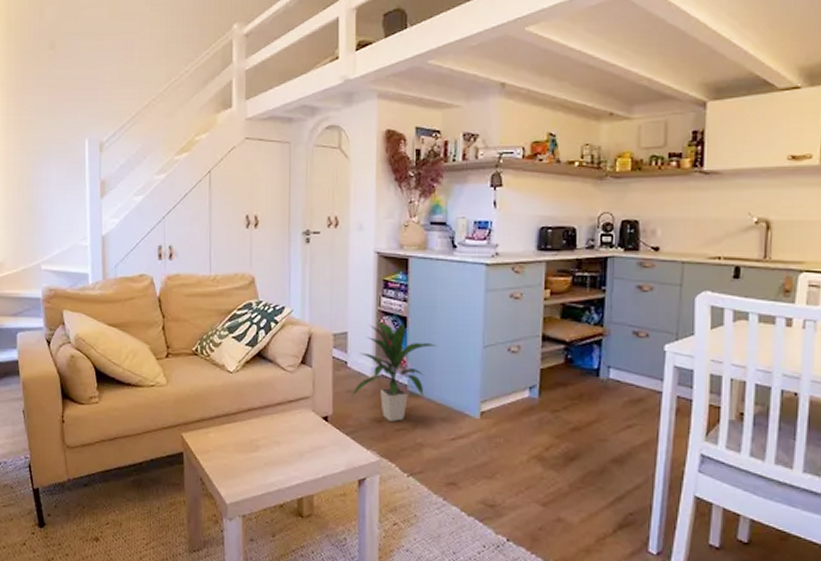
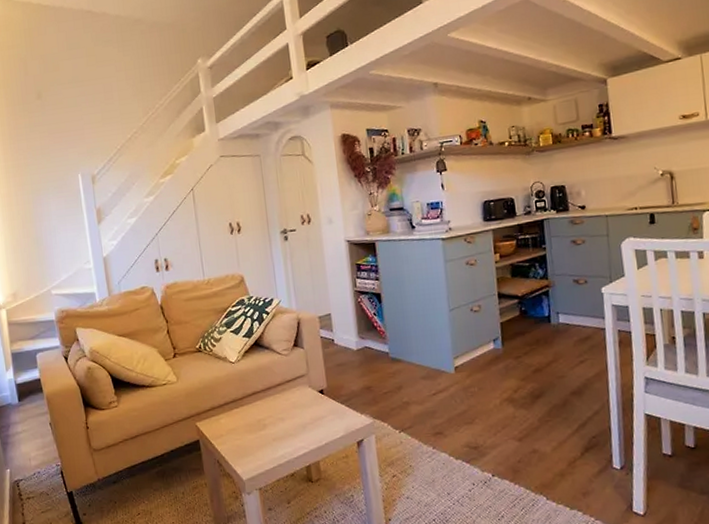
indoor plant: present [352,321,437,421] -> none [342,297,410,386]

